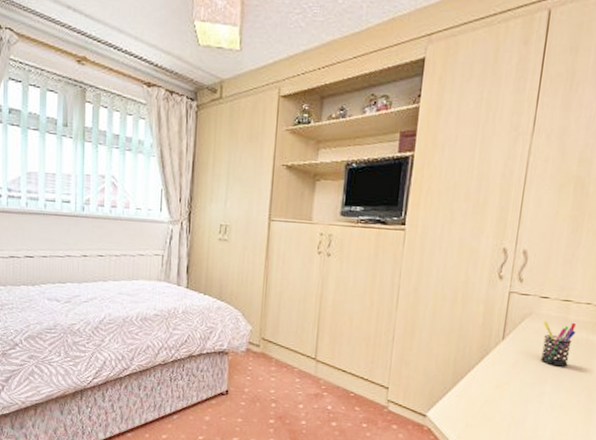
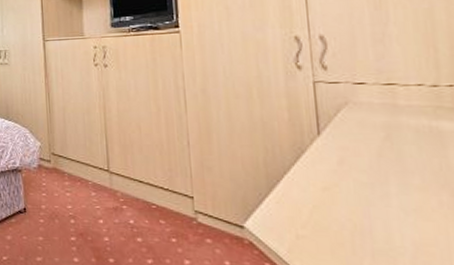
pen holder: present [541,321,576,367] -> none [364,108,412,161]

